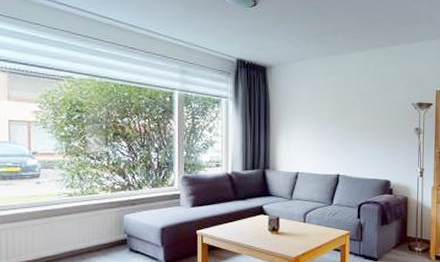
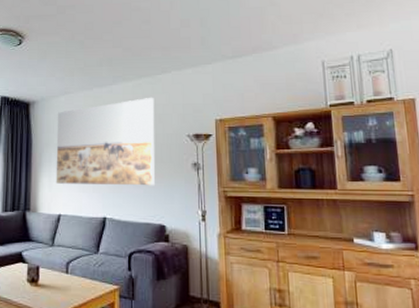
wall art: none [293,67,385,148] -> present [55,97,155,186]

